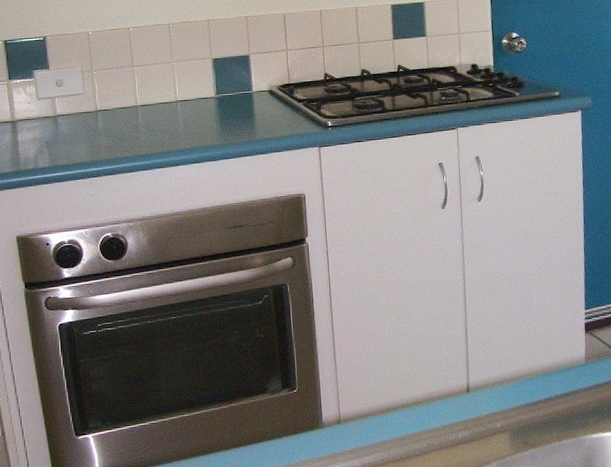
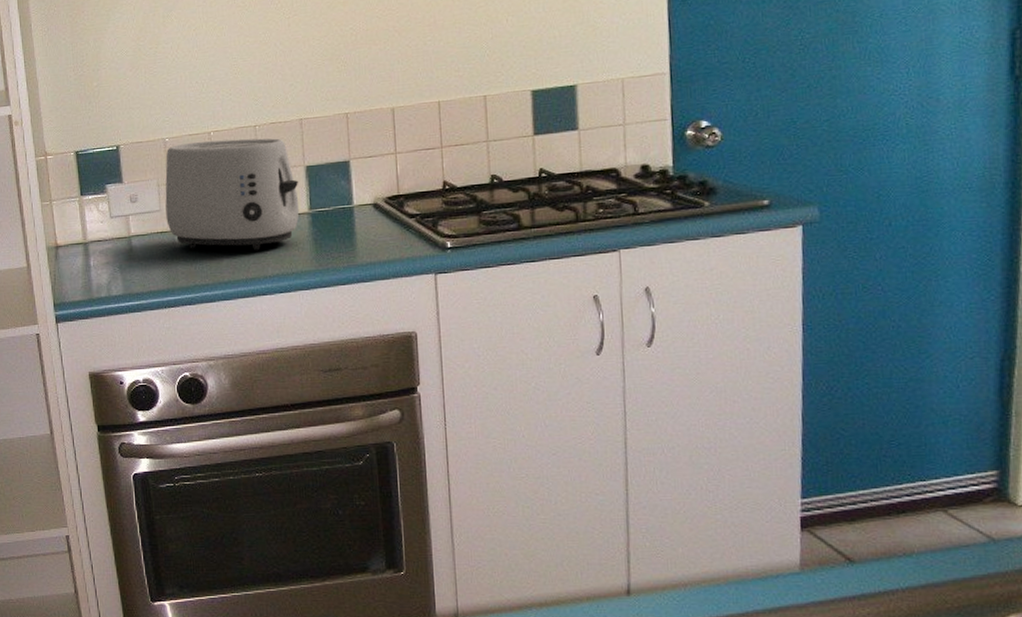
toaster: none [88,34,208,129] -> present [165,138,300,251]

